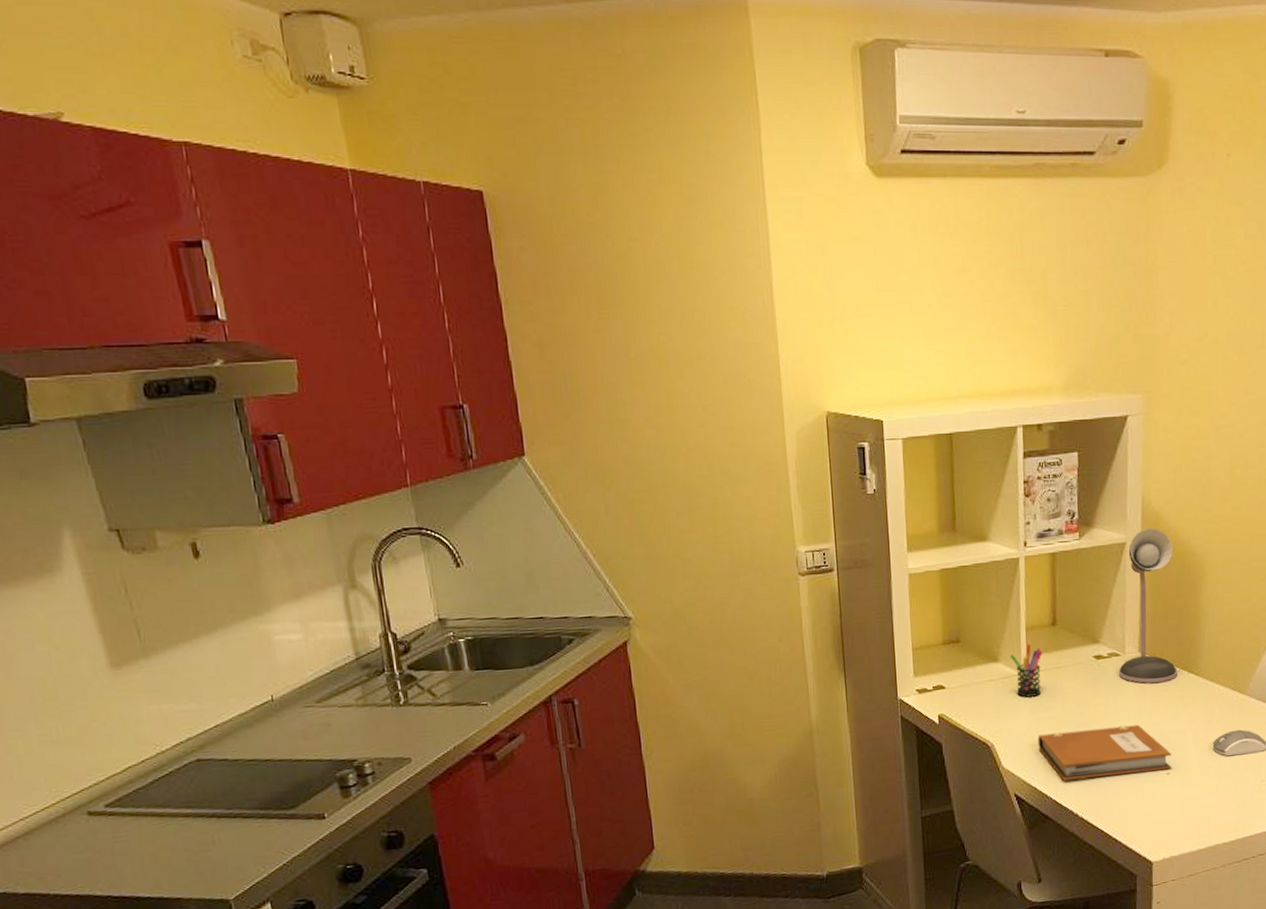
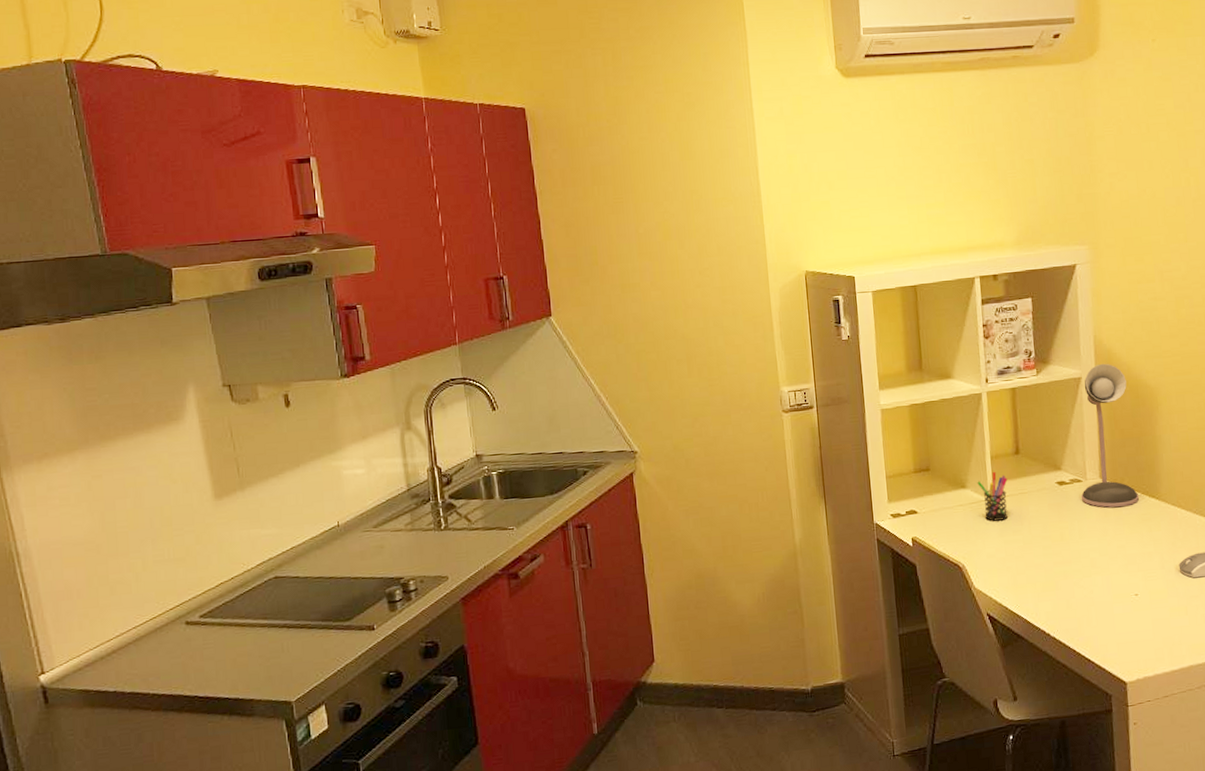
notebook: present [1038,724,1172,781] -> none [1007,547,1139,601]

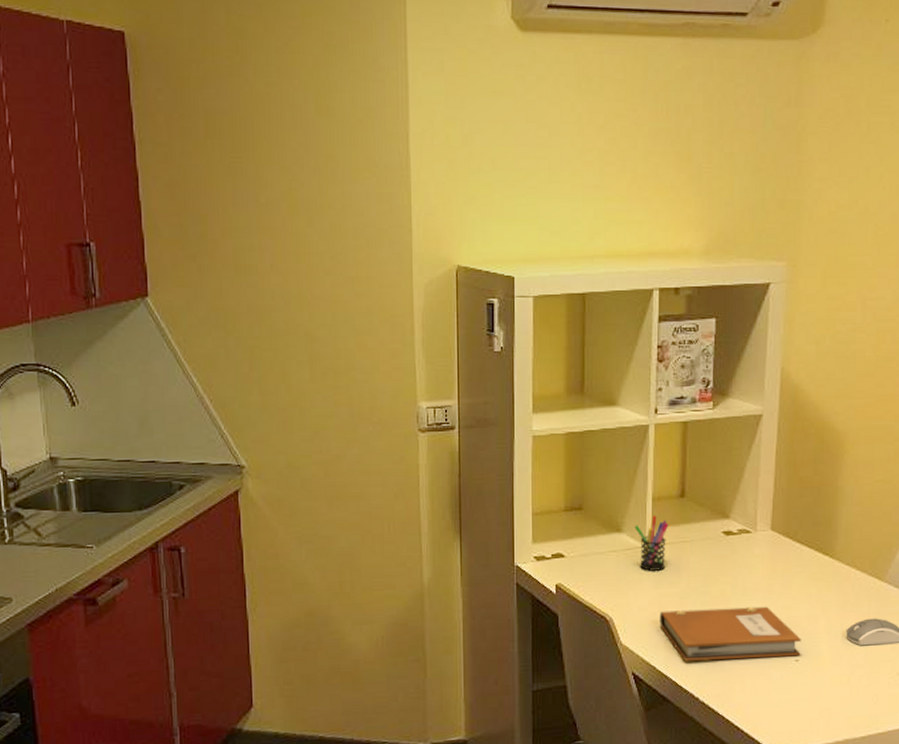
notebook: none [1007,547,1139,601] -> present [659,606,801,661]
desk lamp: present [1081,363,1139,508] -> none [748,400,812,564]

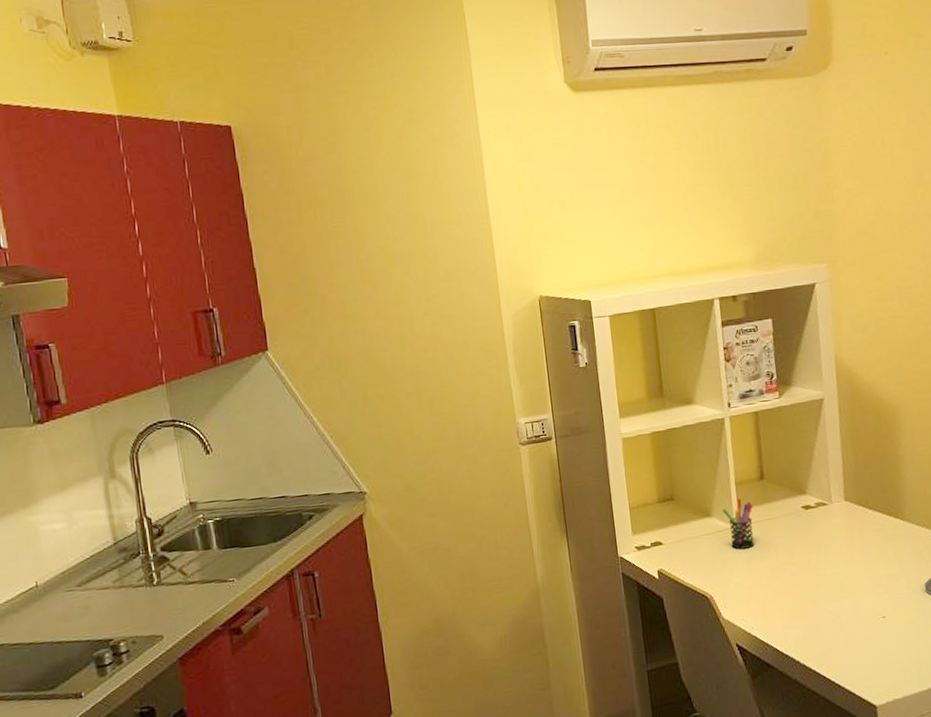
notebook: present [659,606,801,661] -> none [754,570,887,628]

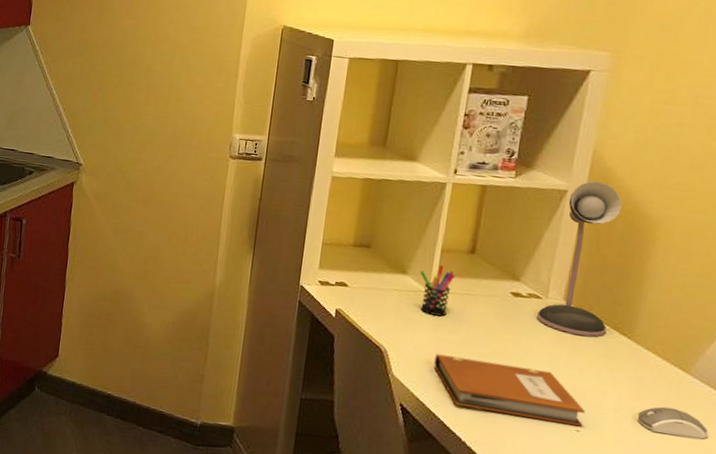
notebook: none [754,570,887,628] -> present [434,354,585,427]
desk lamp: none [826,383,884,530] -> present [536,181,622,337]

